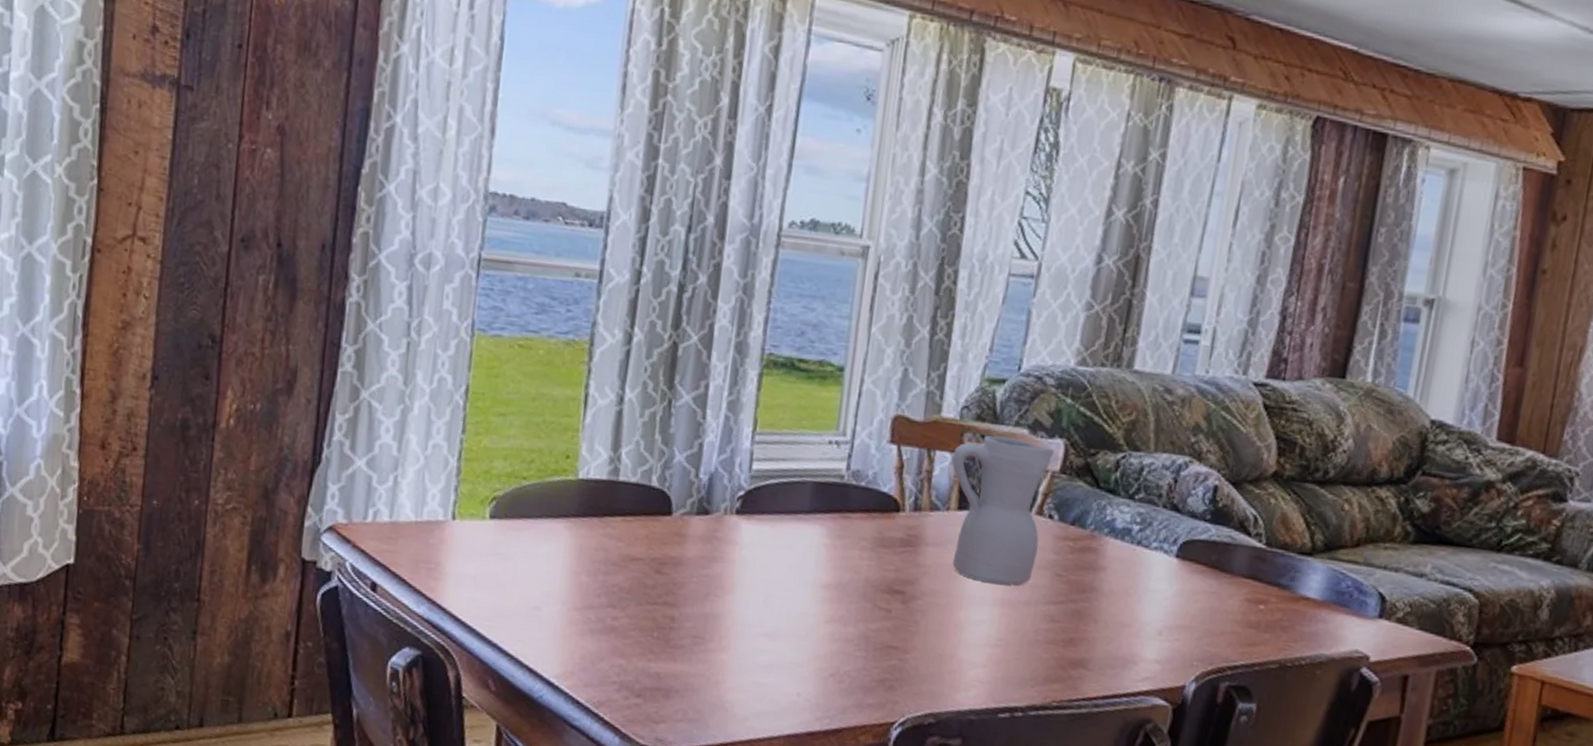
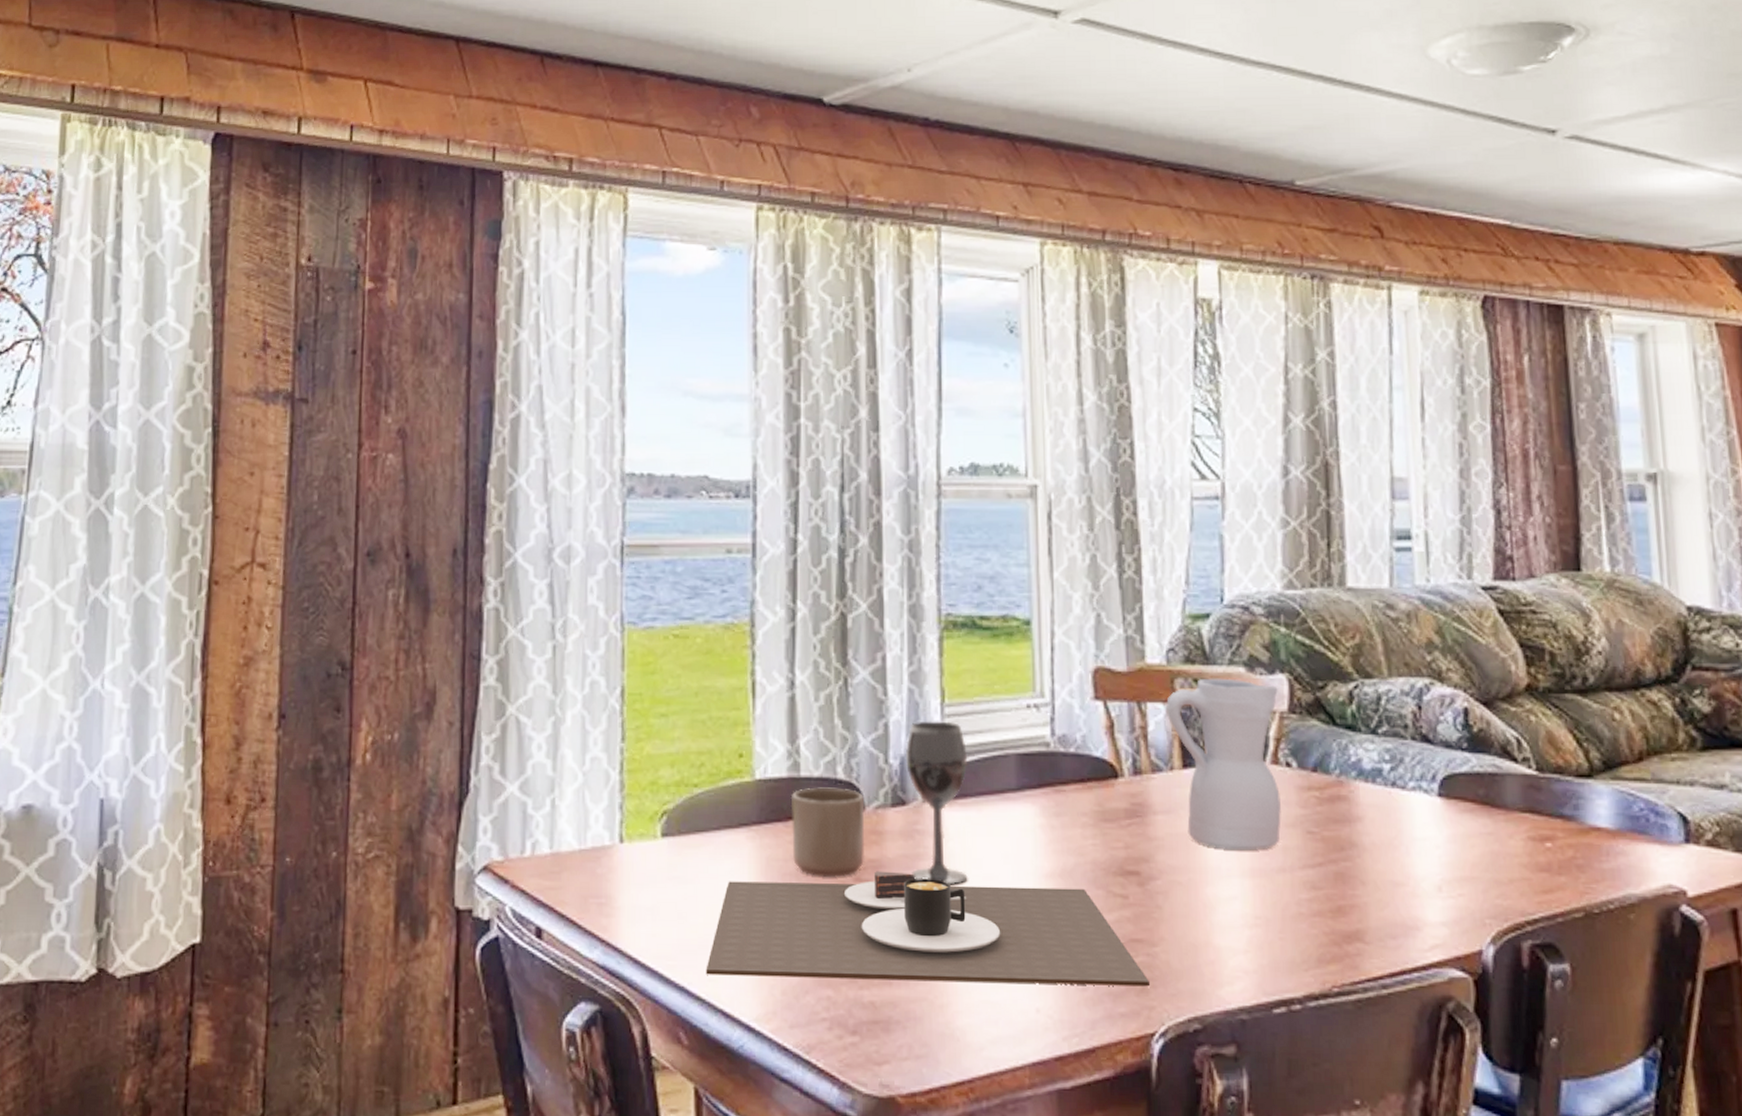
place setting: none [516,561,898,685] -> present [706,871,1149,987]
mug: none [604,491,673,568] -> present [790,787,865,877]
wine glass: none [705,444,770,585] -> present [906,721,968,884]

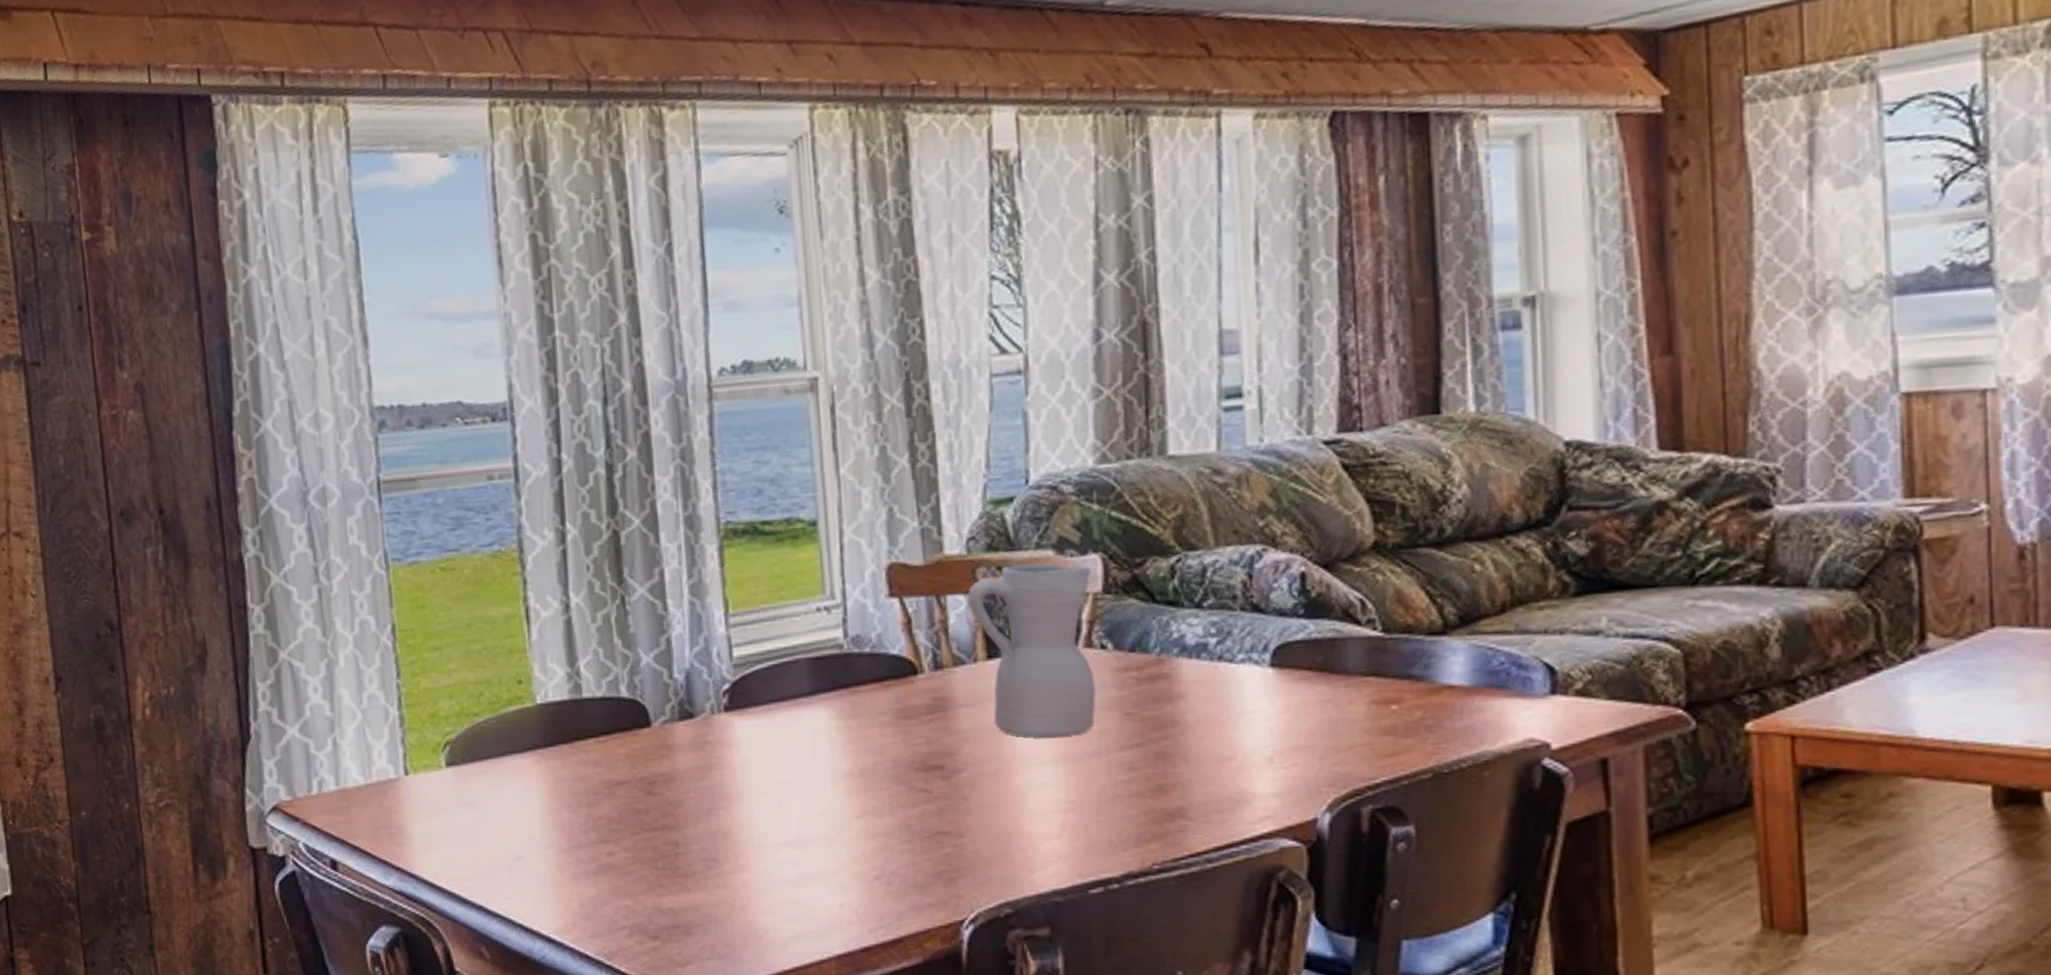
place setting: present [706,871,1149,987] -> none [502,783,957,893]
mug: present [790,787,865,877] -> none [574,706,654,793]
wine glass: present [906,721,968,884] -> none [690,631,763,791]

